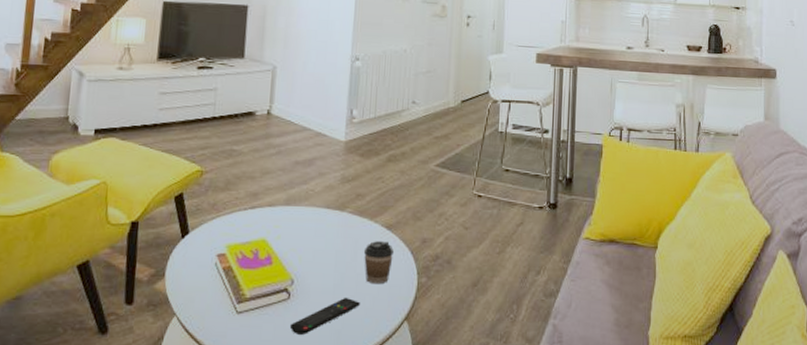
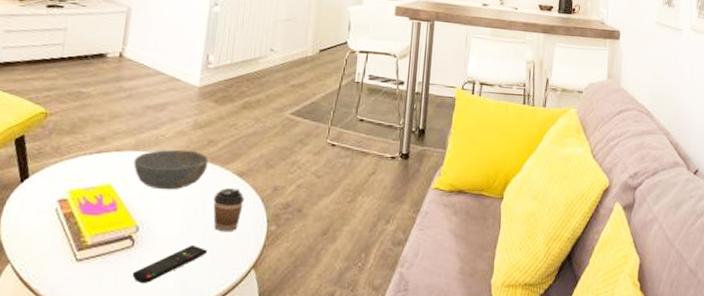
bowl: none [286,203,357,244] -> present [133,149,209,190]

